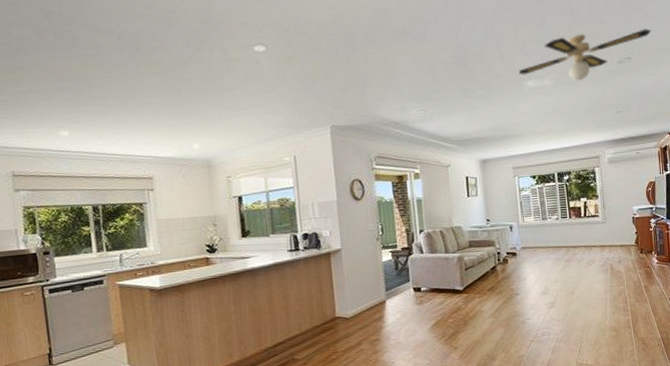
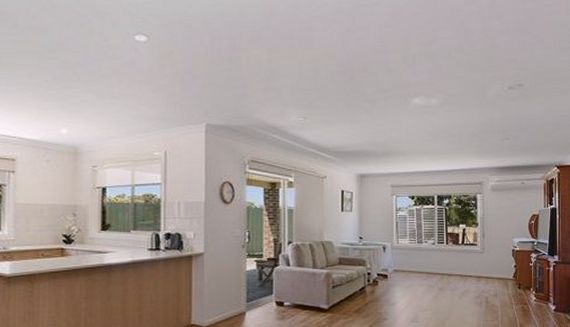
ceiling fan: present [518,29,651,81] -> none [405,56,545,103]

